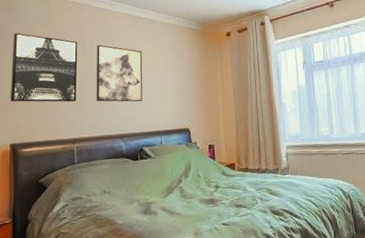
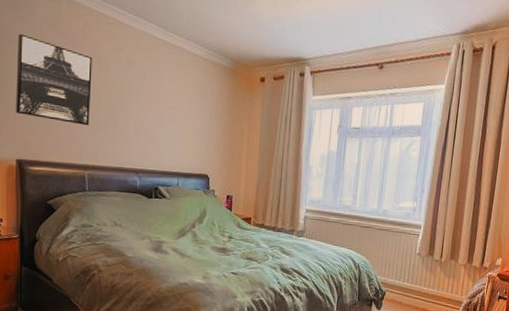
wall art: present [96,44,143,102] -> none [111,65,165,138]

